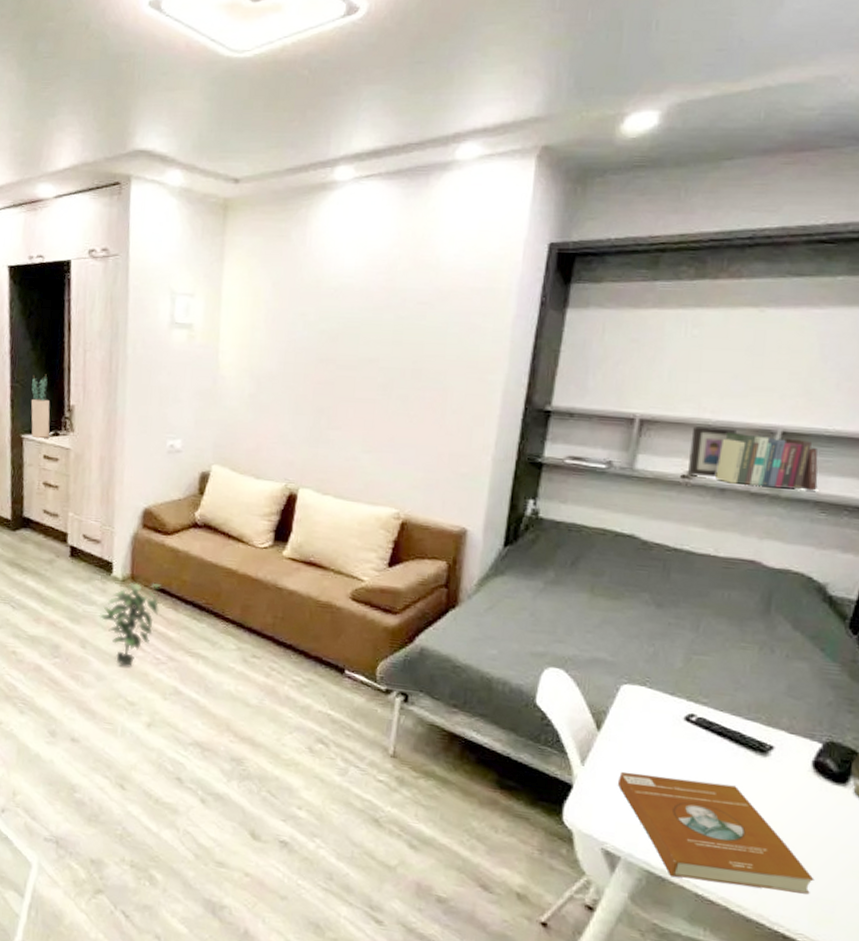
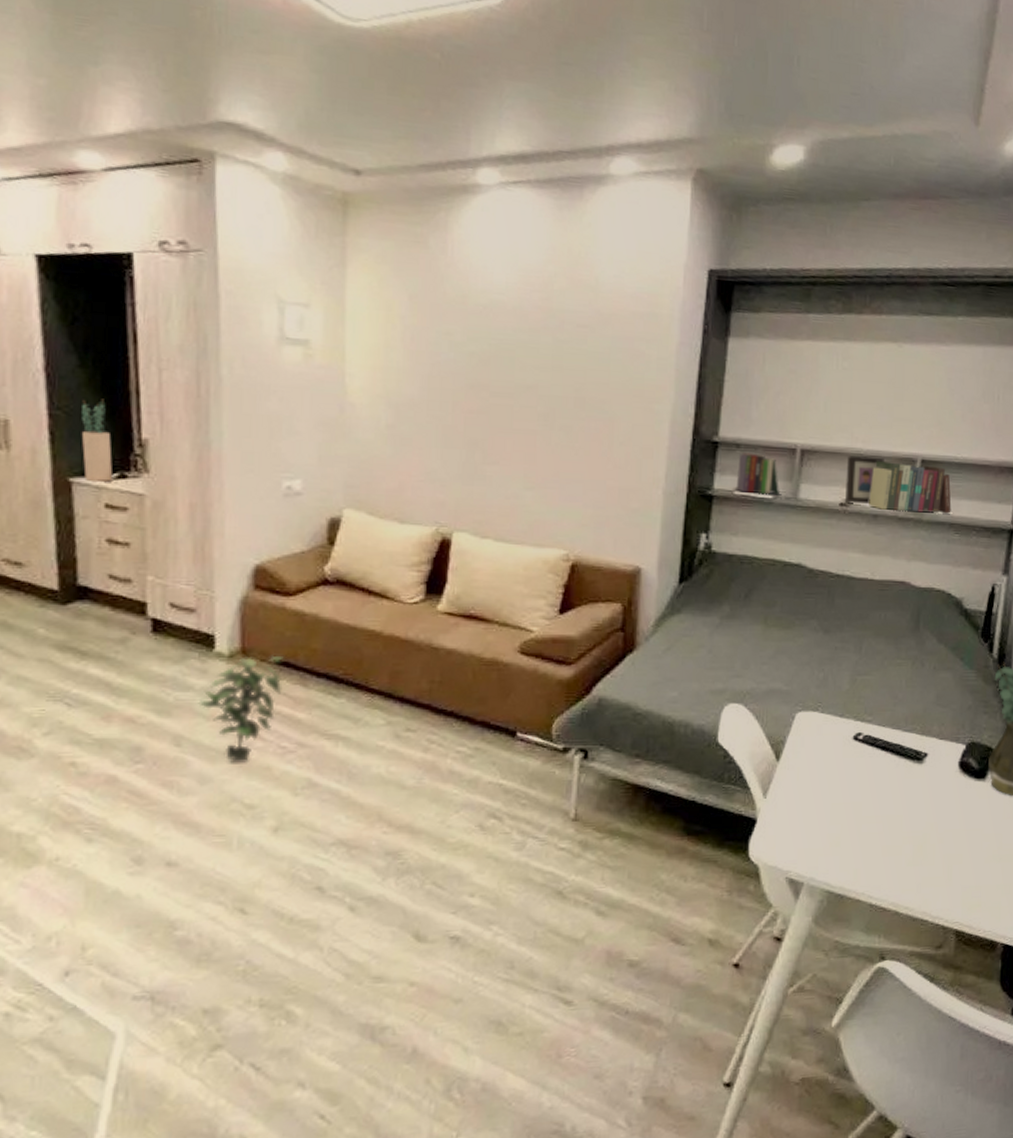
books: none [567,422,614,465] -> present [736,453,779,495]
book: present [617,771,814,895] -> none [797,795,965,892]

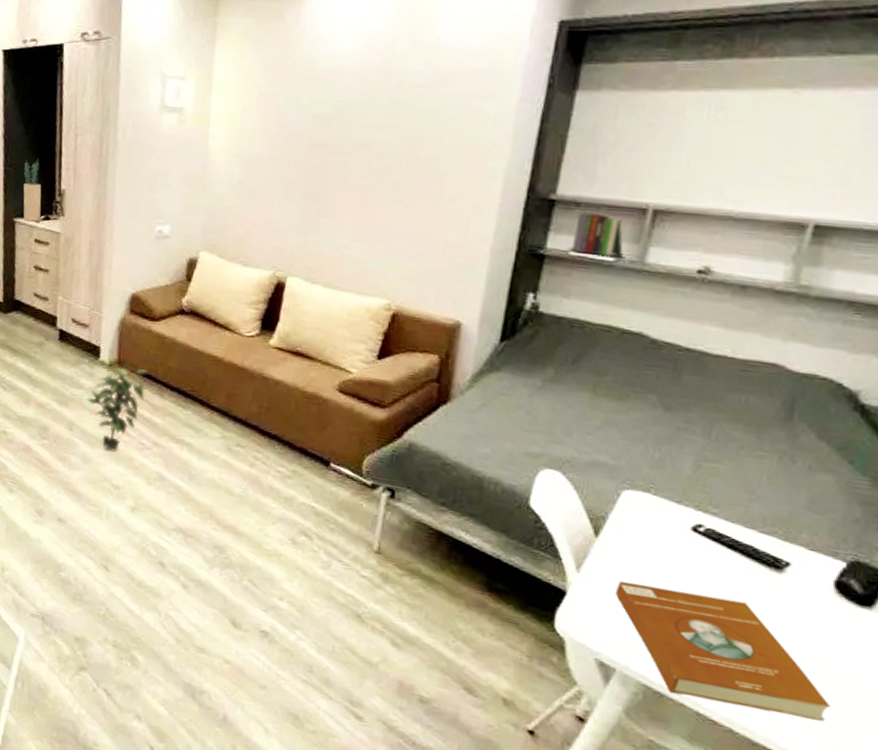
book: none [797,795,965,892] -> present [615,580,831,722]
picture frame: present [845,456,884,505] -> none [705,218,762,274]
books: present [869,460,952,514] -> none [736,224,855,290]

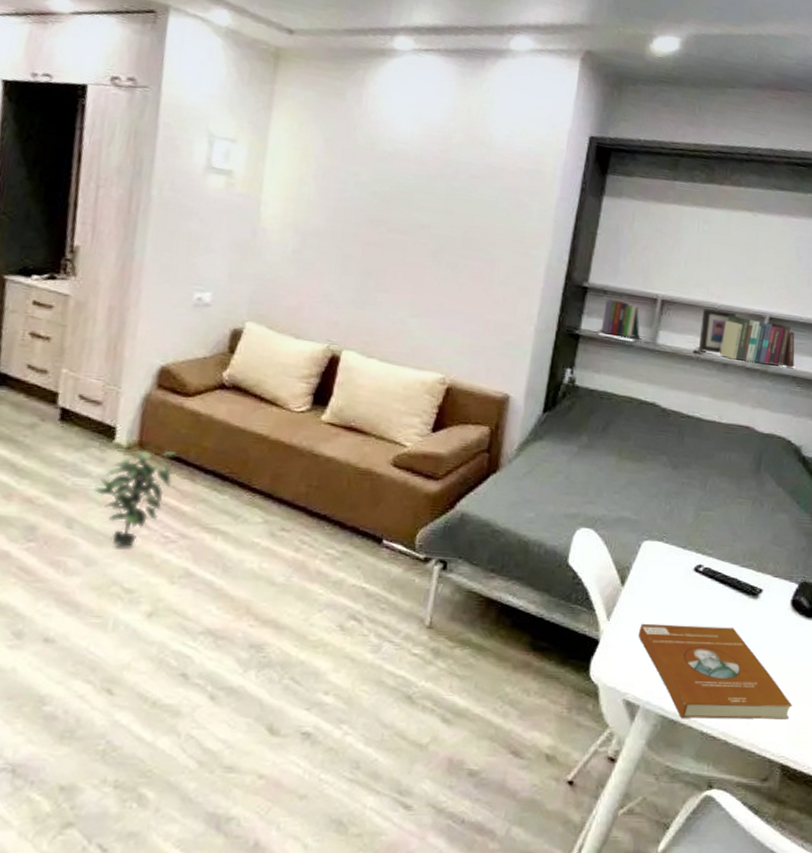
vase: present [23,158,42,223] -> none [18,207,47,282]
picture frame: none [705,218,762,274] -> present [699,308,736,354]
books: none [736,224,855,290] -> present [720,314,795,368]

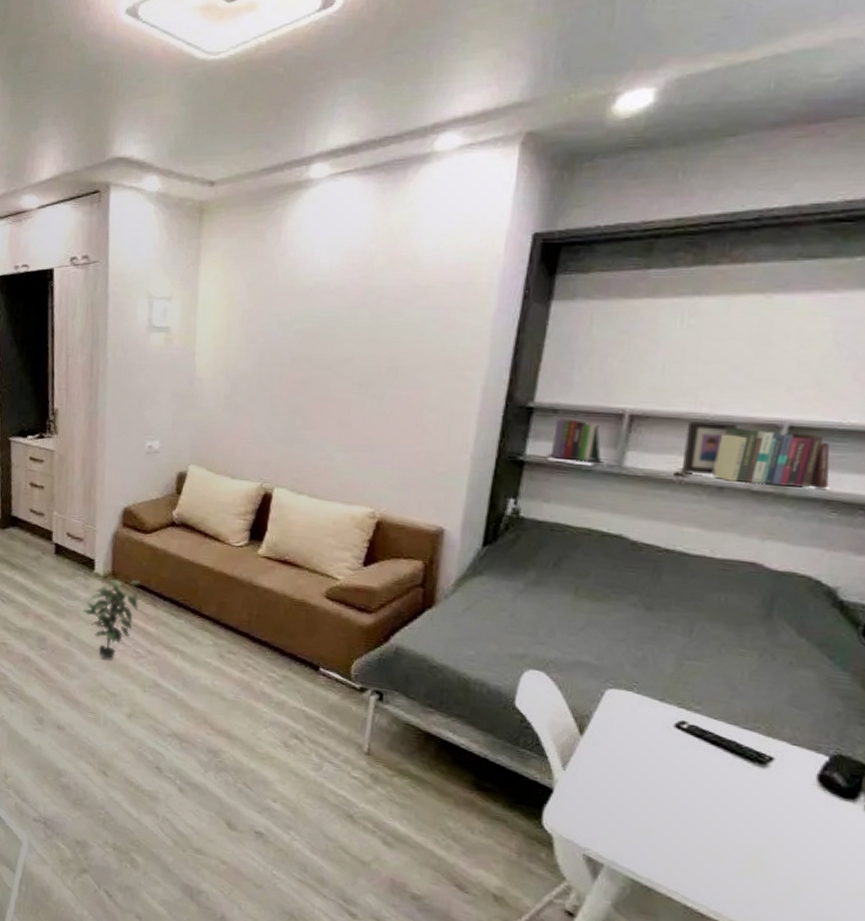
book: present [638,623,792,720] -> none [601,777,817,913]

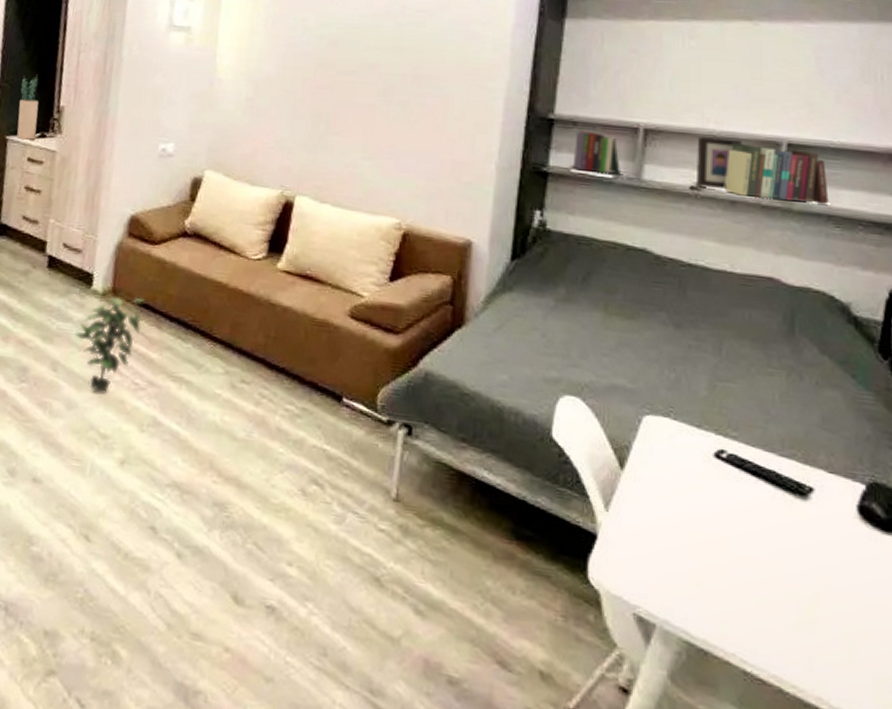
vase: none [17,379,36,442] -> present [16,74,39,141]

